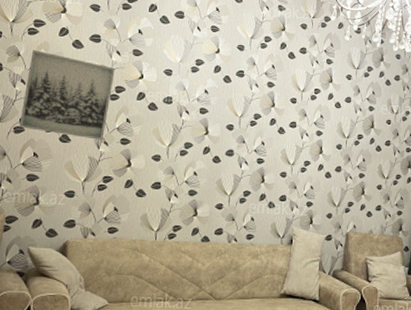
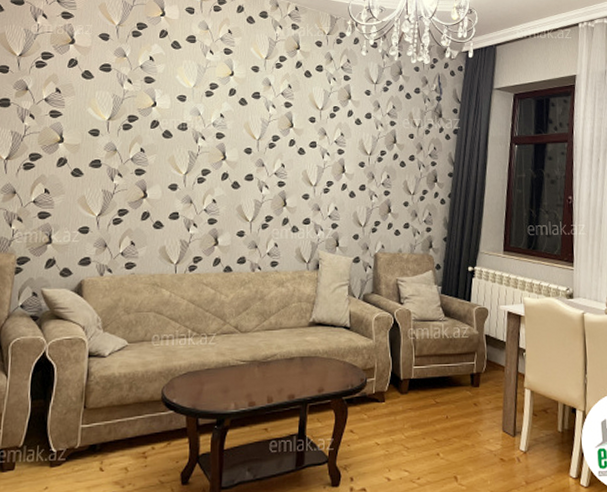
wall art: present [19,50,115,140] -> none [28,83,127,172]

